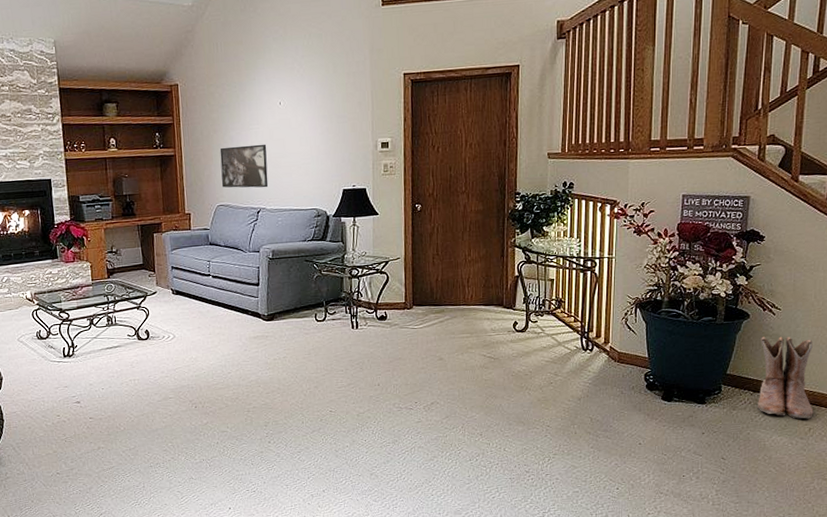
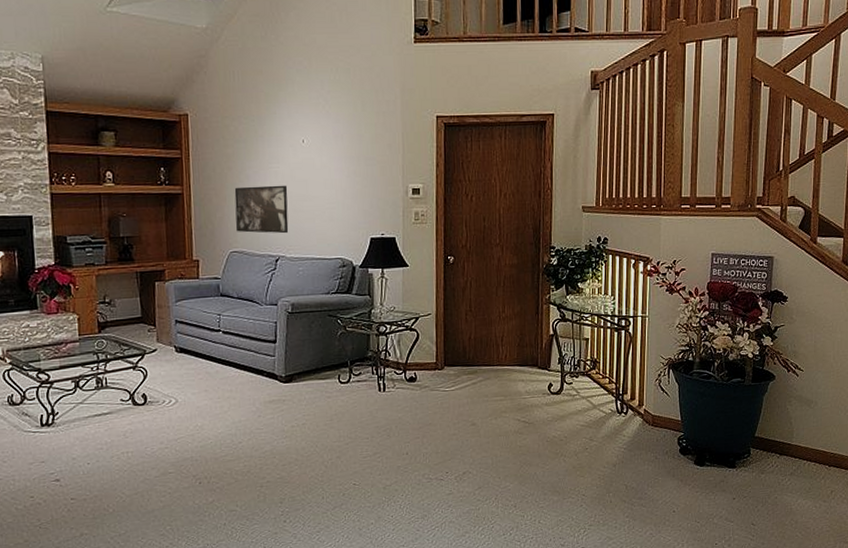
boots: present [757,336,814,419] -> none [784,398,835,482]

